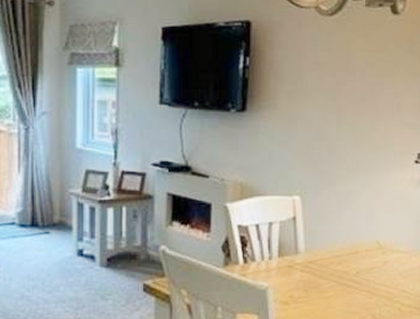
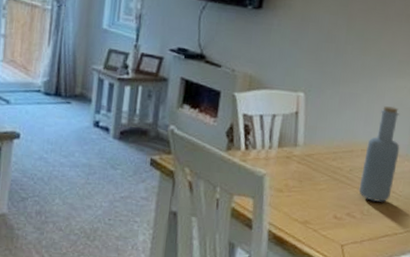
bottle: none [368,200,406,303] -> present [359,106,400,202]

